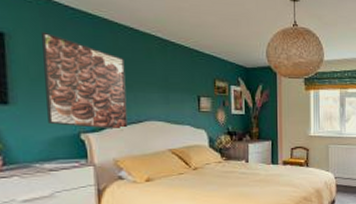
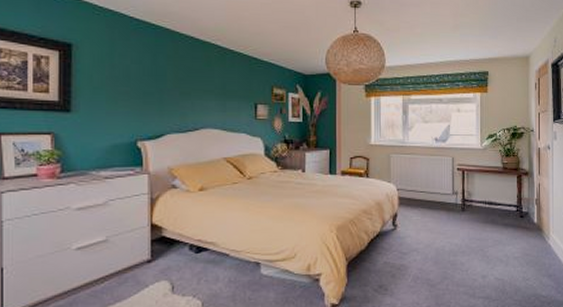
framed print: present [42,31,128,131] -> none [107,42,184,139]

